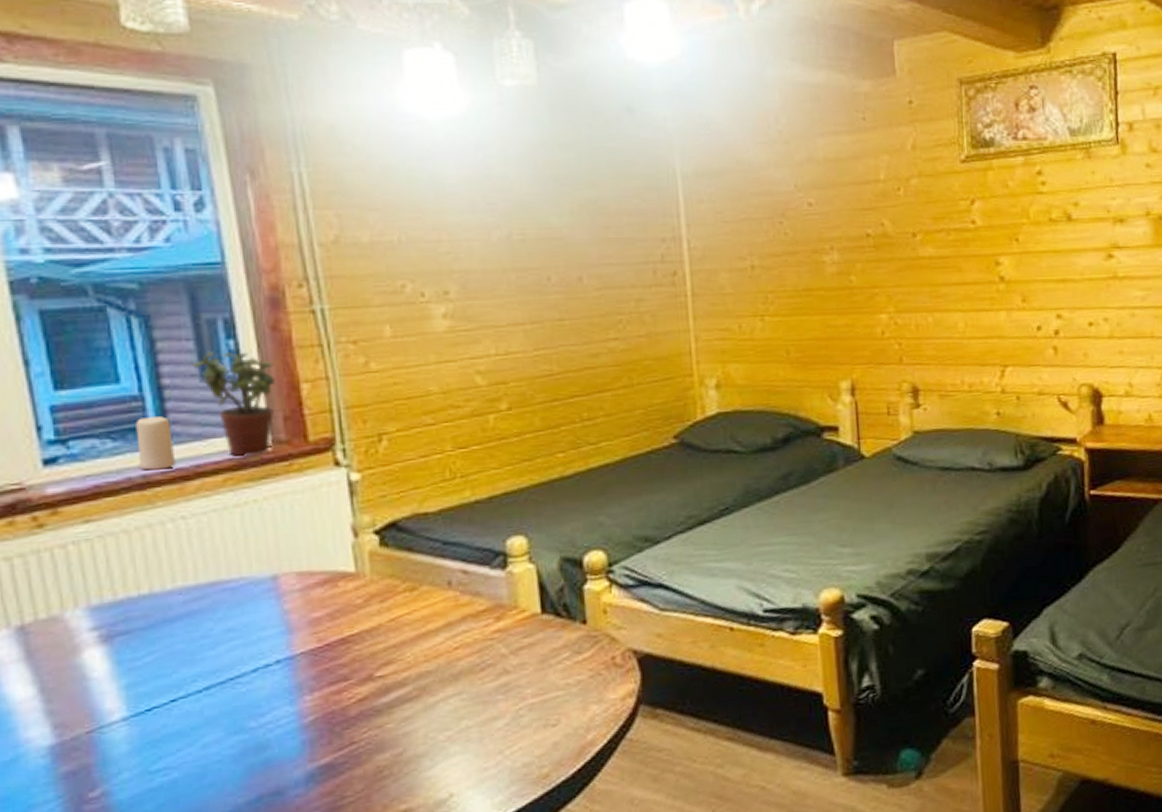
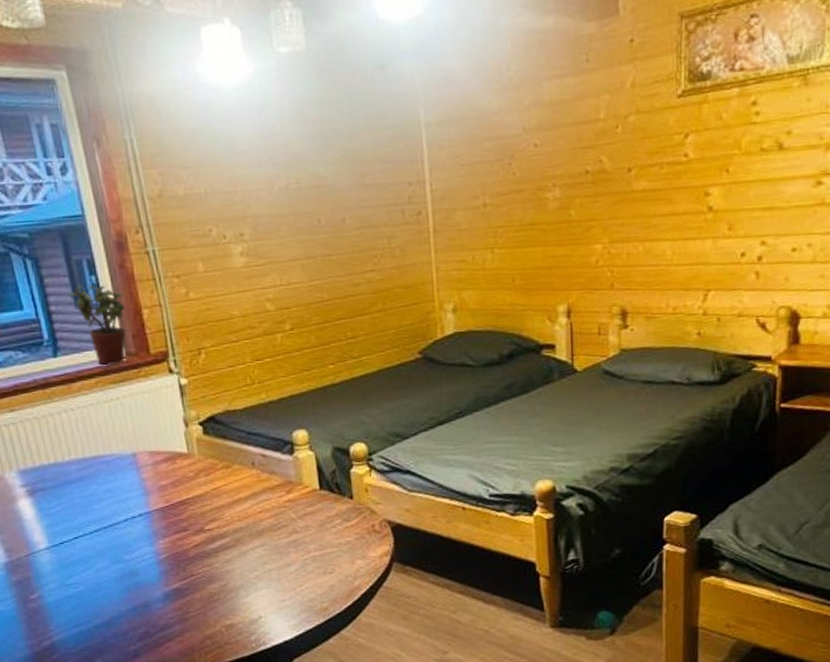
candle: present [135,416,176,471] -> none [36,335,64,375]

